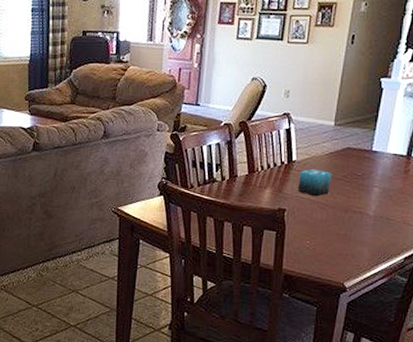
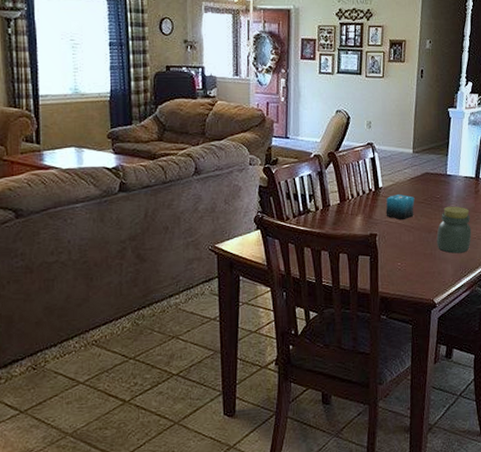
jar: none [353,185,396,237] -> present [436,206,472,254]

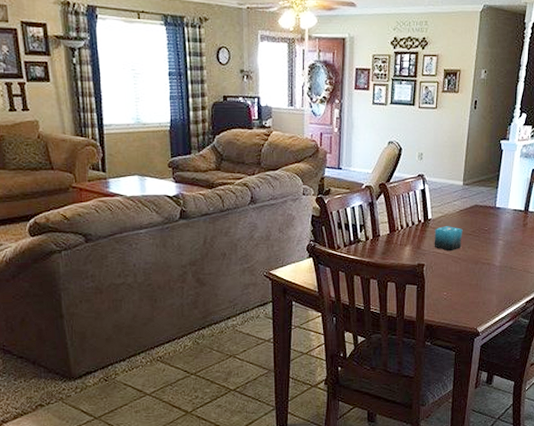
jar: present [436,206,472,254] -> none [483,238,518,285]

